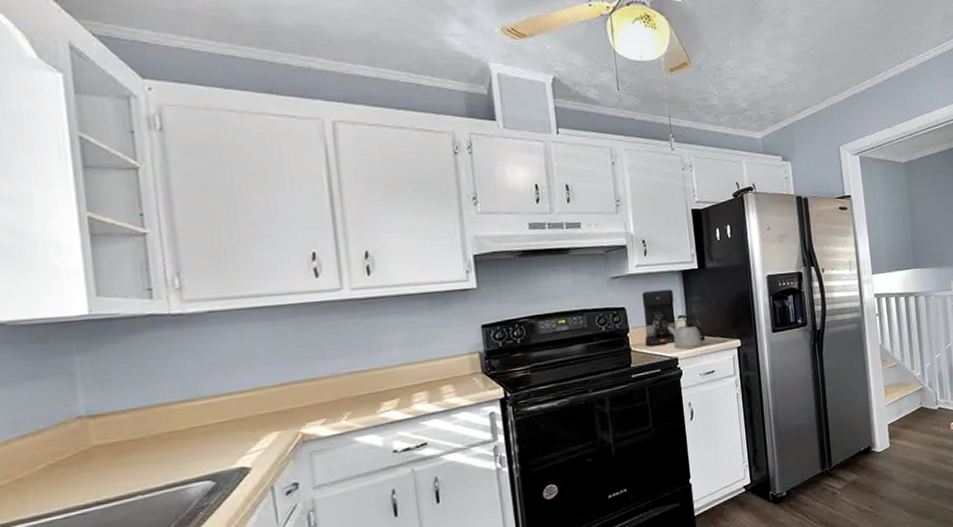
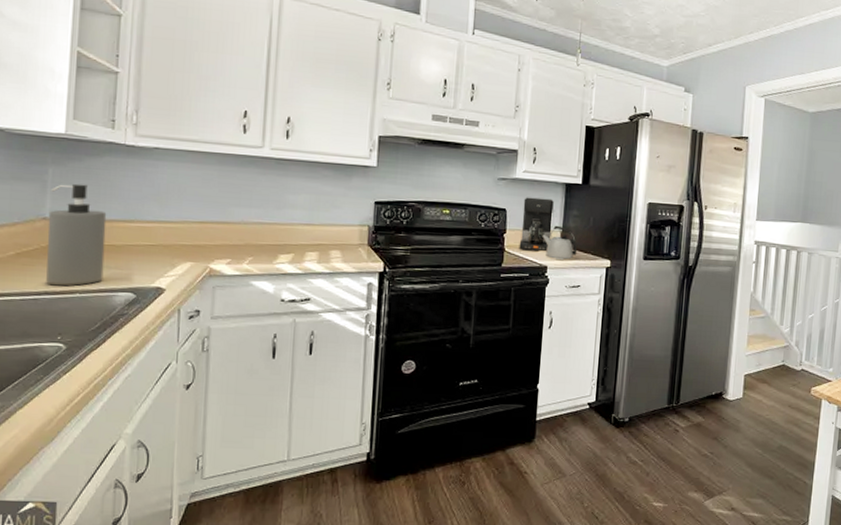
soap dispenser: none [82,368,170,494] -> present [46,183,107,286]

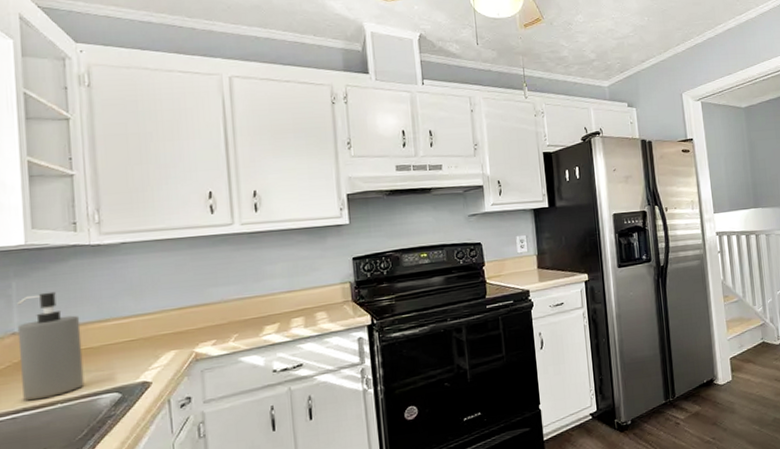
coffee maker: present [519,197,554,252] -> none [496,226,528,279]
kettle: present [542,225,578,261] -> none [519,249,556,283]

